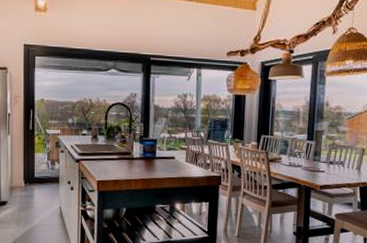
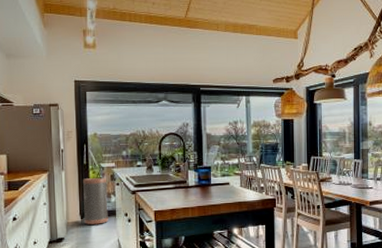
trash can: none [27,143,52,191] -> present [82,177,108,226]

